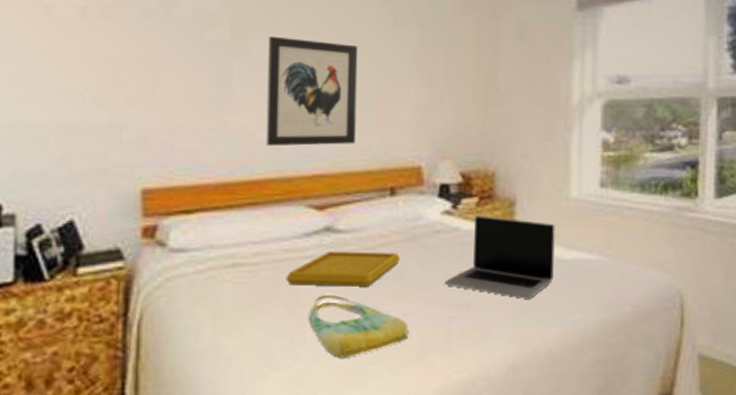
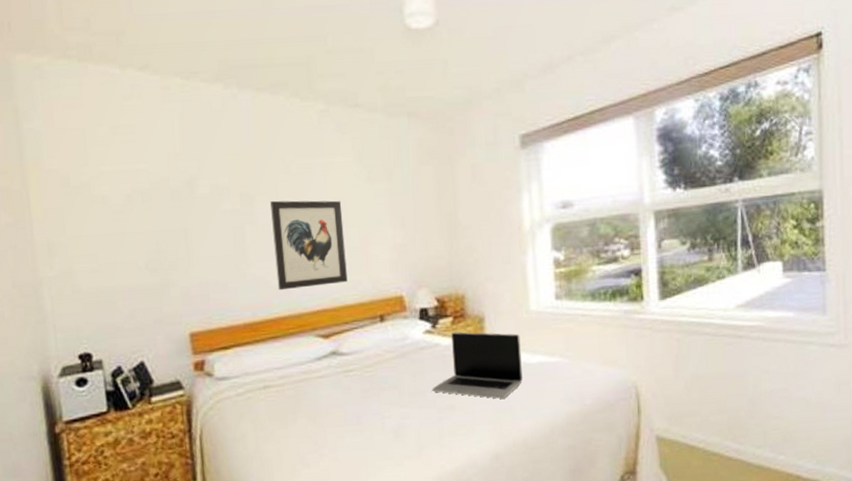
serving tray: present [286,251,401,287] -> none [306,368,395,400]
tote bag: present [309,295,409,358] -> none [327,406,408,456]

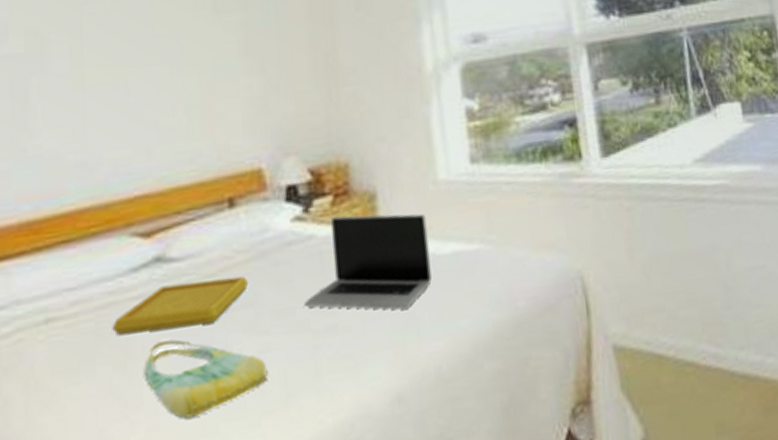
wall art: present [270,200,348,291] -> none [71,39,182,170]
serving tray: none [306,368,395,400] -> present [112,276,249,335]
tote bag: none [327,406,408,456] -> present [144,339,268,419]

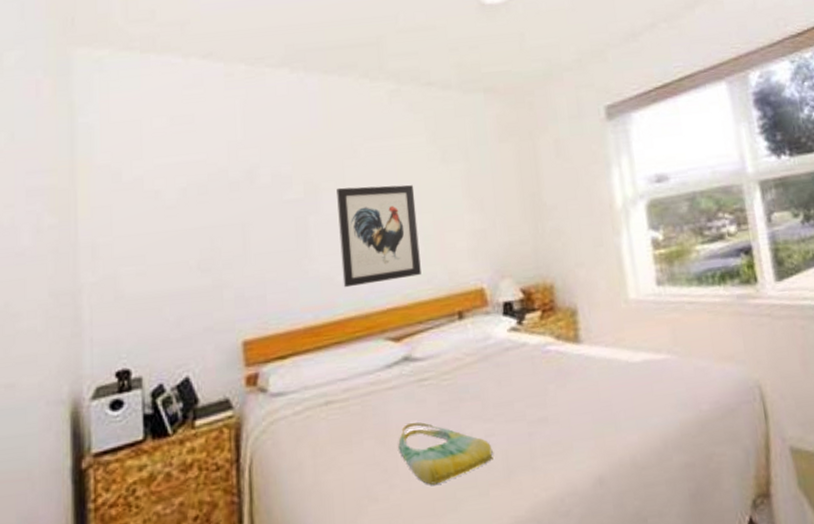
wall art: none [71,39,182,170] -> present [337,185,421,288]
serving tray: present [112,276,249,335] -> none [374,374,476,417]
laptop: present [304,213,432,310] -> none [520,327,626,407]

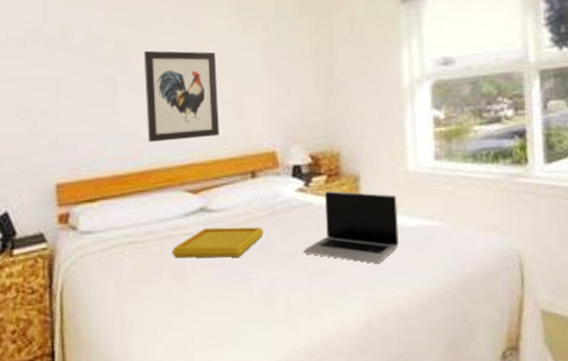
serving tray: none [374,374,476,417] -> present [171,227,265,258]
tote bag: present [398,422,493,485] -> none [192,265,276,319]
laptop: none [520,327,626,407] -> present [303,191,399,263]

